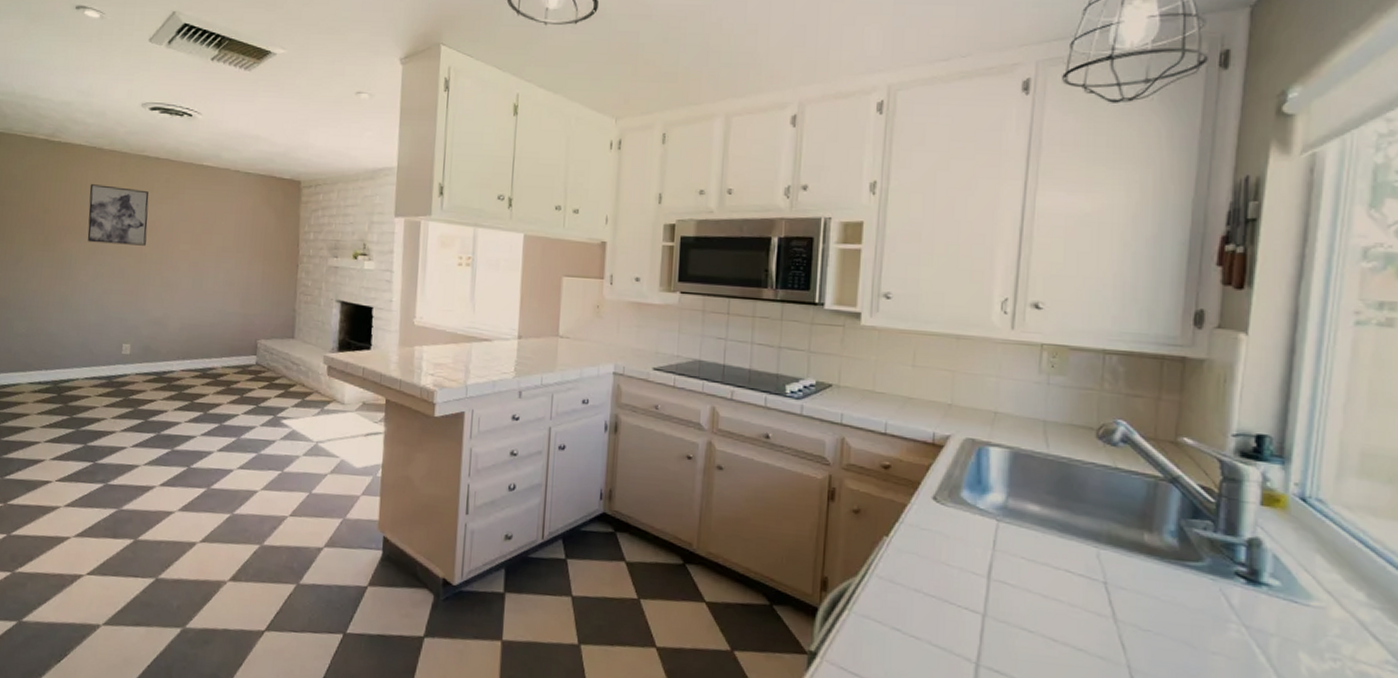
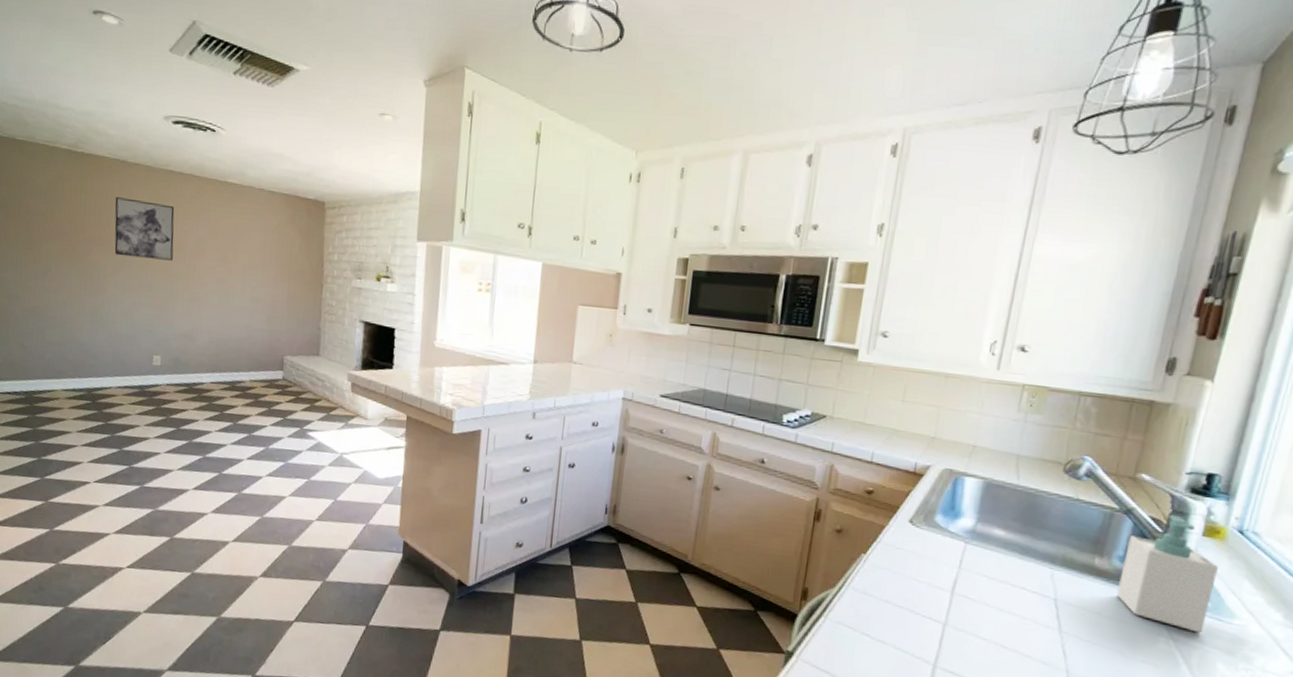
soap bottle: none [1172,481,1284,618] -> present [1116,514,1218,633]

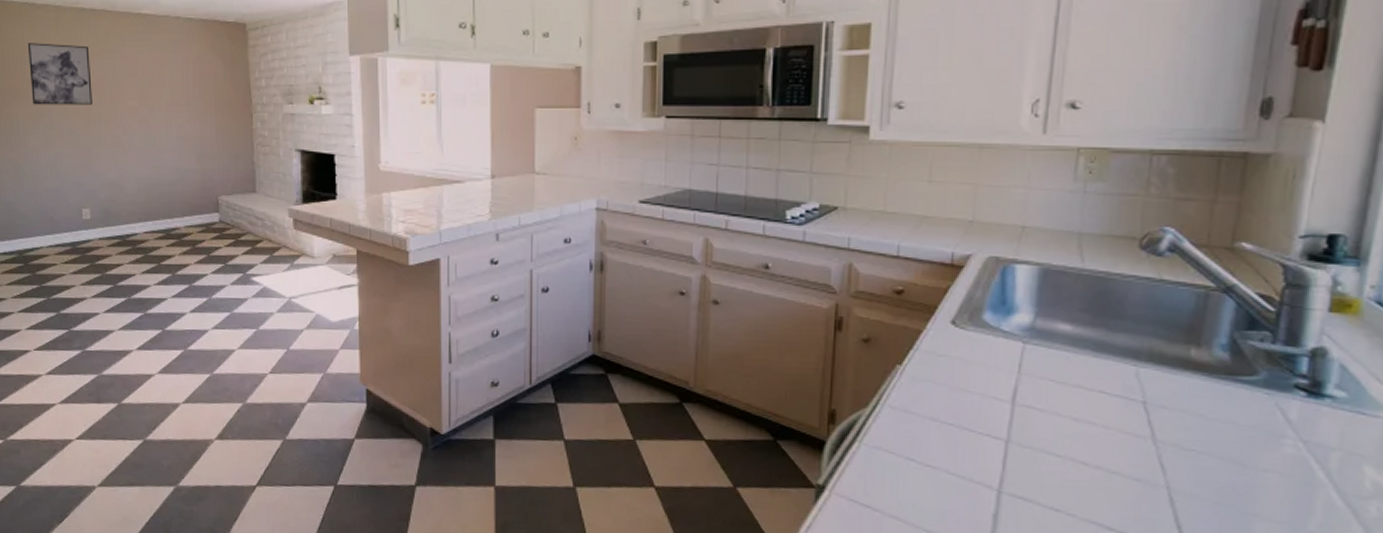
soap bottle: present [1116,514,1218,633] -> none [1222,288,1354,431]

